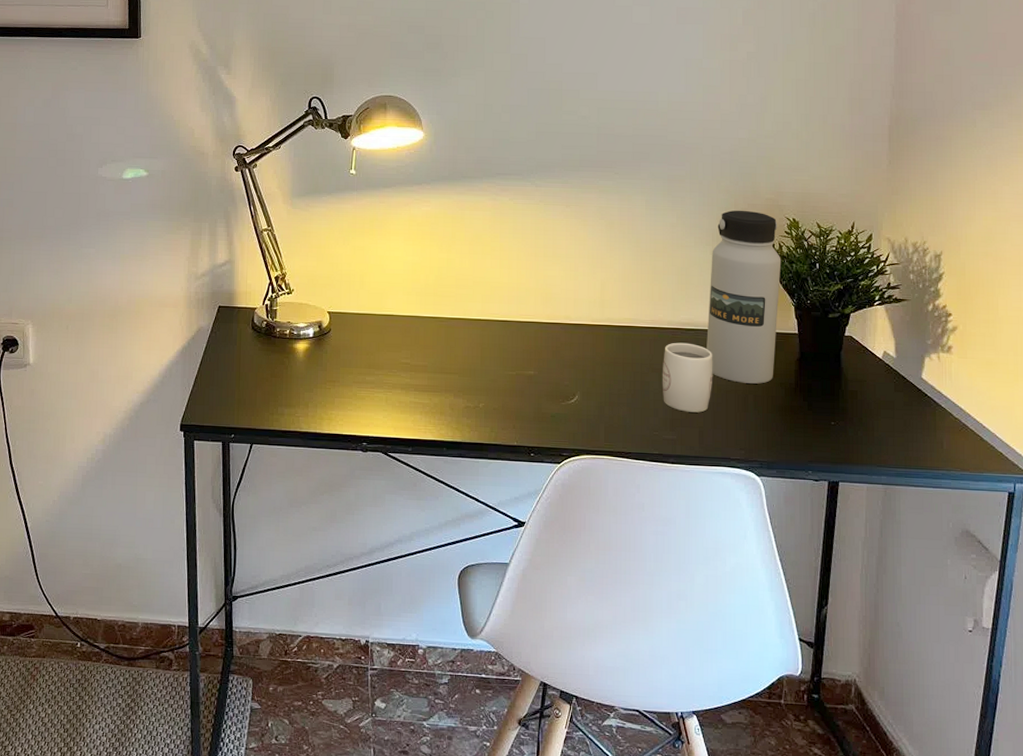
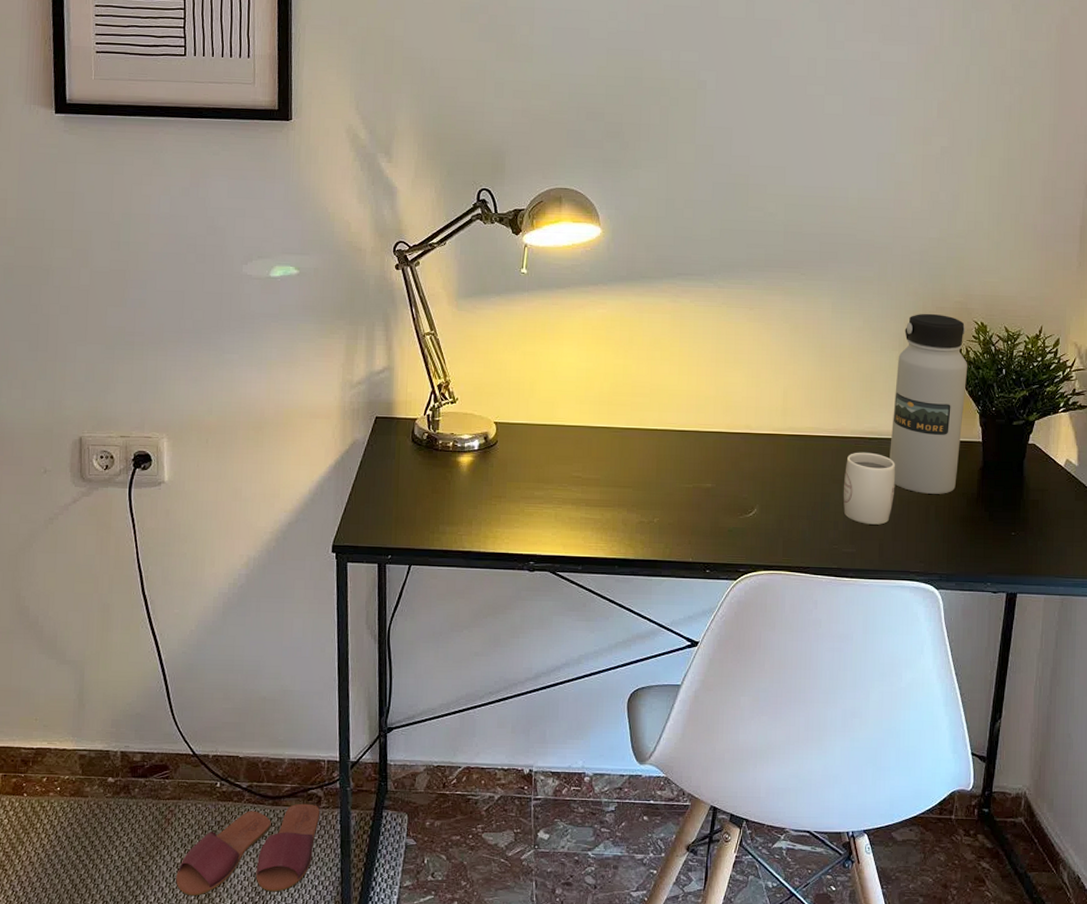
slippers: none [41,665,171,749] -> present [176,803,320,895]

